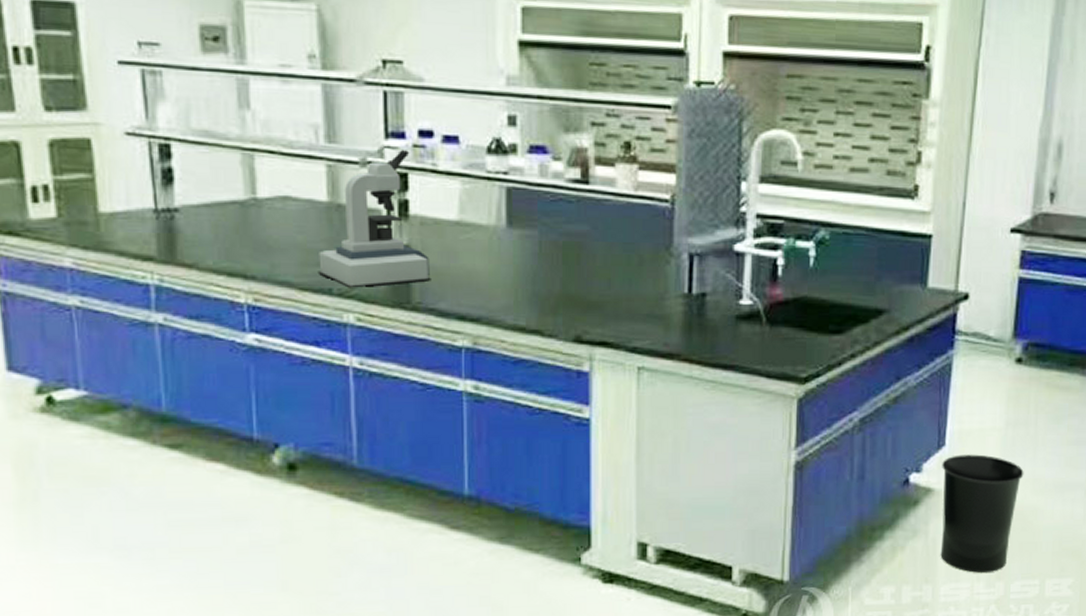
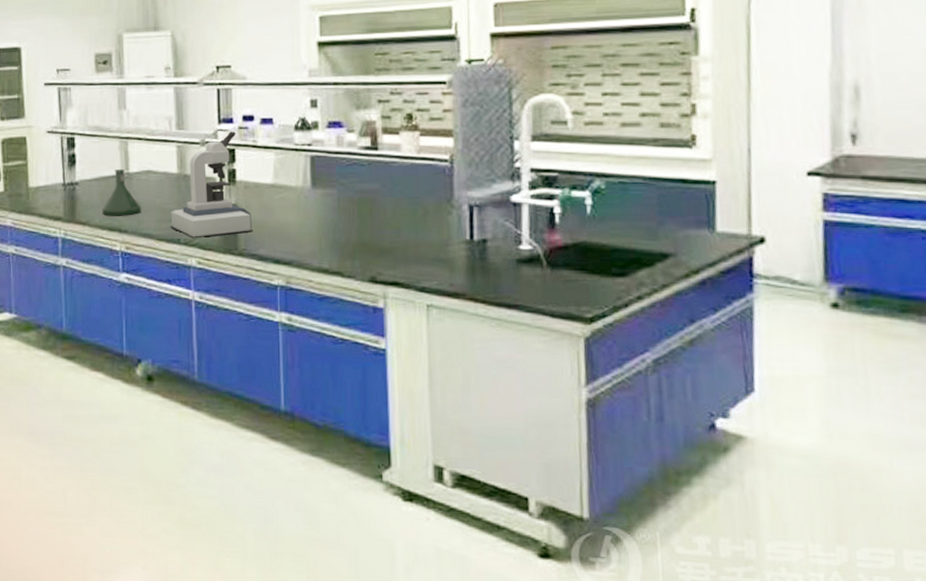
flask: none [217,191,277,257] -> present [102,168,142,216]
waste bin: present [940,454,1024,573] -> none [753,402,858,534]

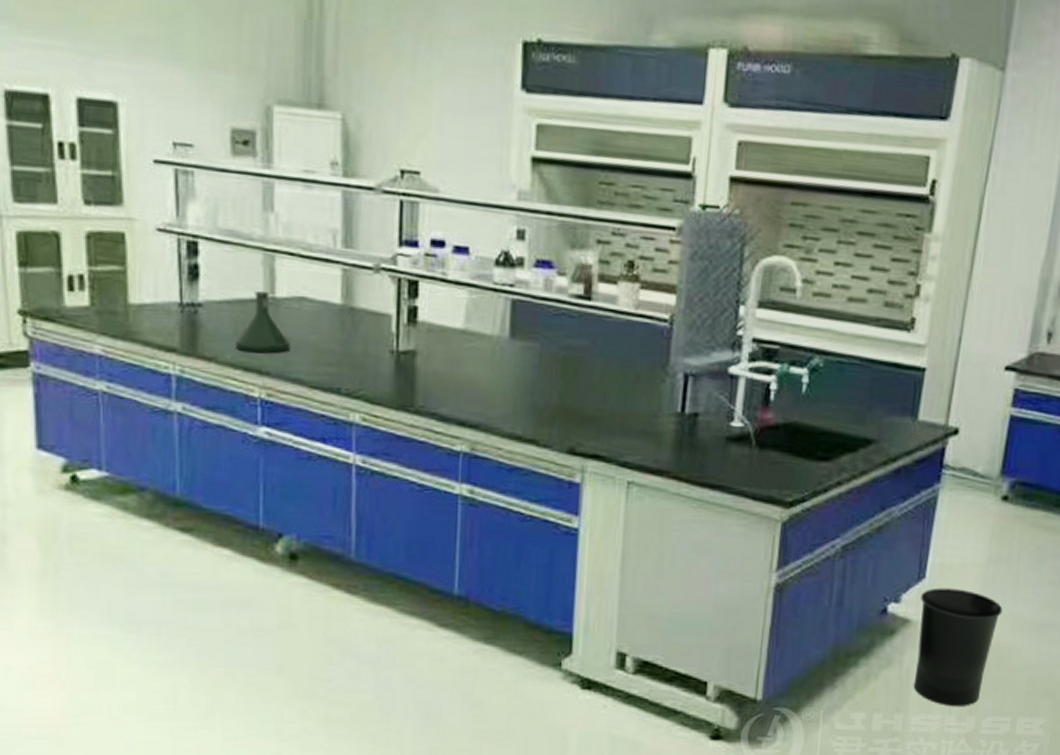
microscope: present [170,131,253,239] -> none [328,257,435,390]
waste bin: none [753,402,858,534] -> present [913,587,1003,706]

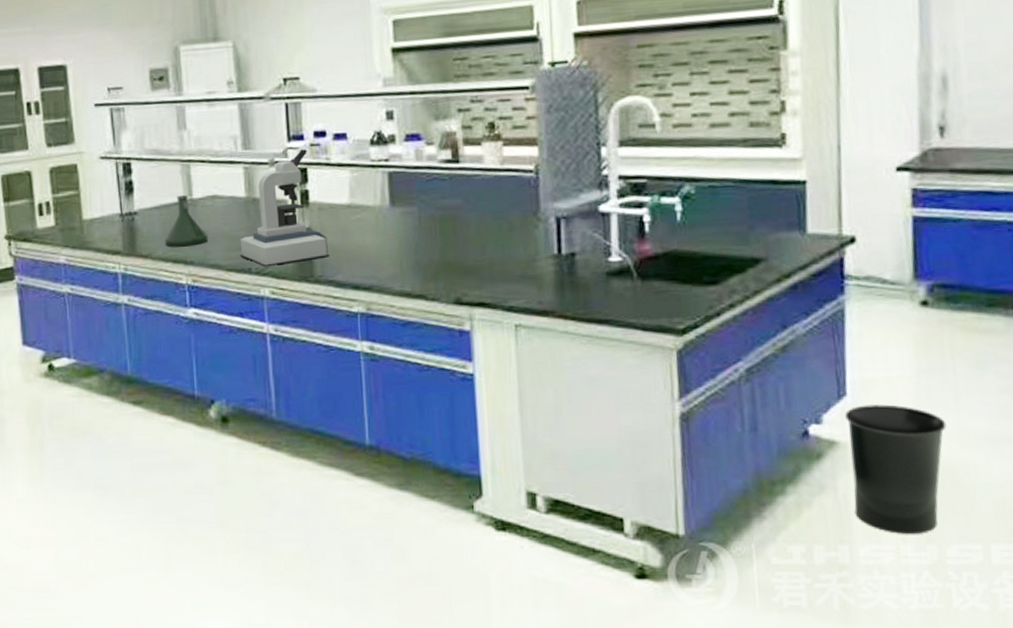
microscope: none [328,257,435,390] -> present [240,148,330,267]

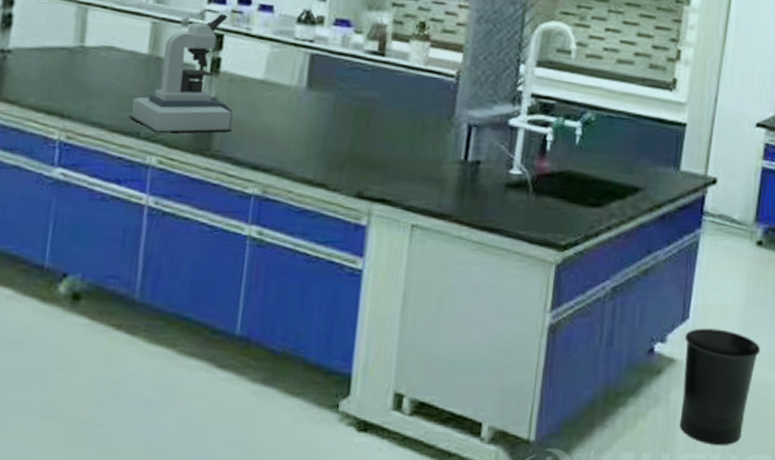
flask: present [165,194,209,247] -> none [40,39,96,98]

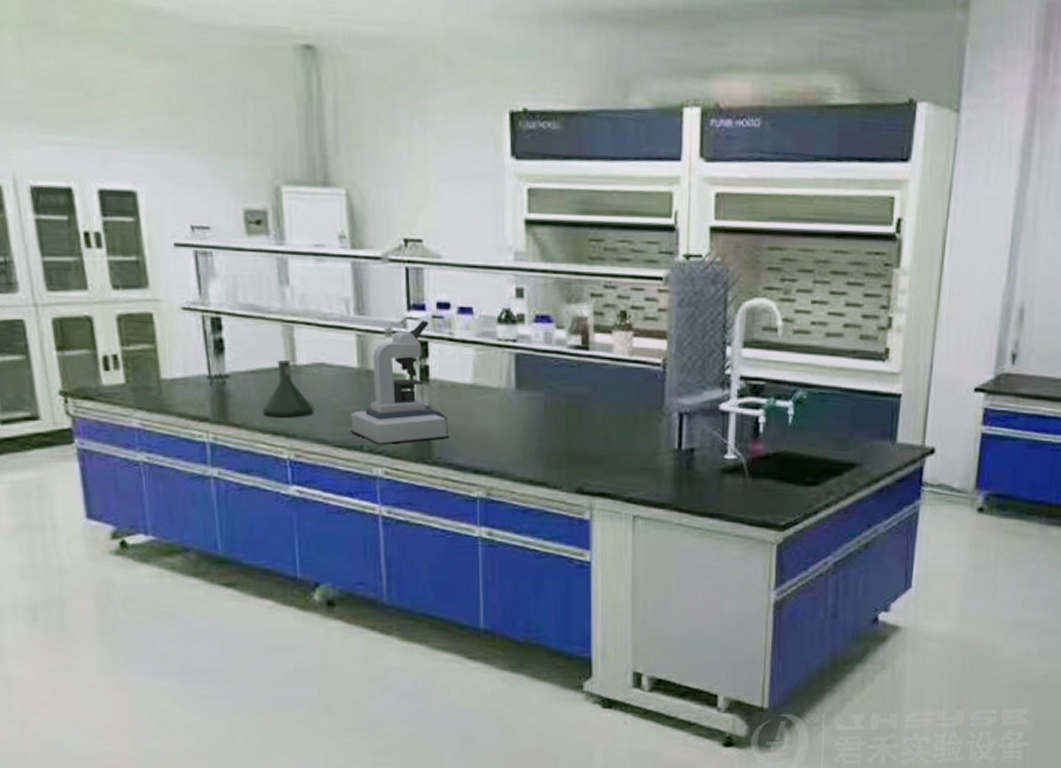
flask: none [40,39,96,98] -> present [263,359,314,418]
waste bin: present [679,328,761,445] -> none [906,595,984,703]

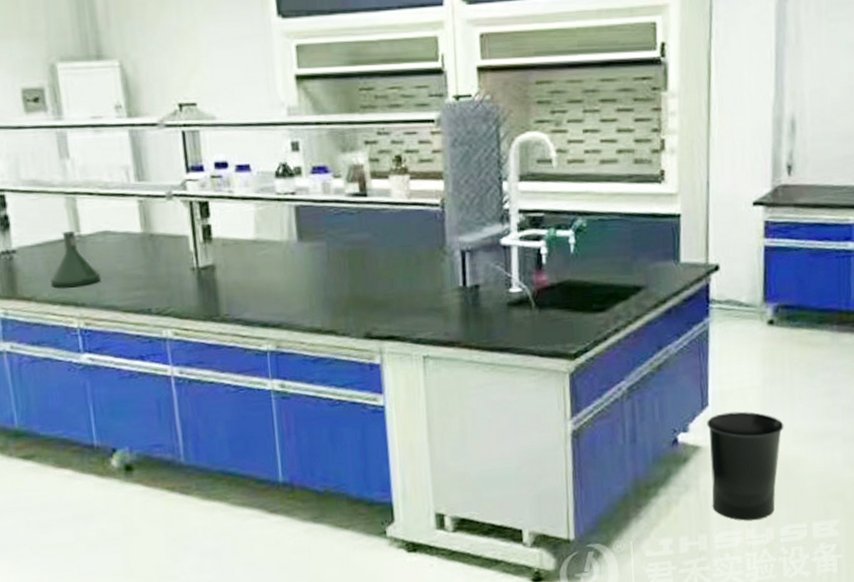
microscope: present [350,319,450,445] -> none [137,180,236,307]
waste bin: none [906,595,984,703] -> present [707,411,784,521]

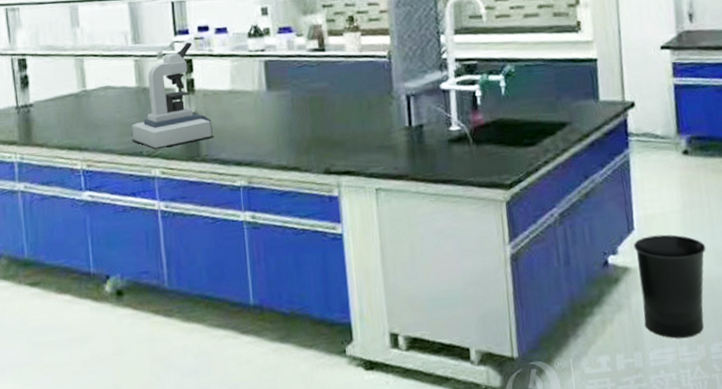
flask: present [50,230,101,288] -> none [60,86,102,135]
microscope: none [137,180,236,307] -> present [131,41,214,150]

